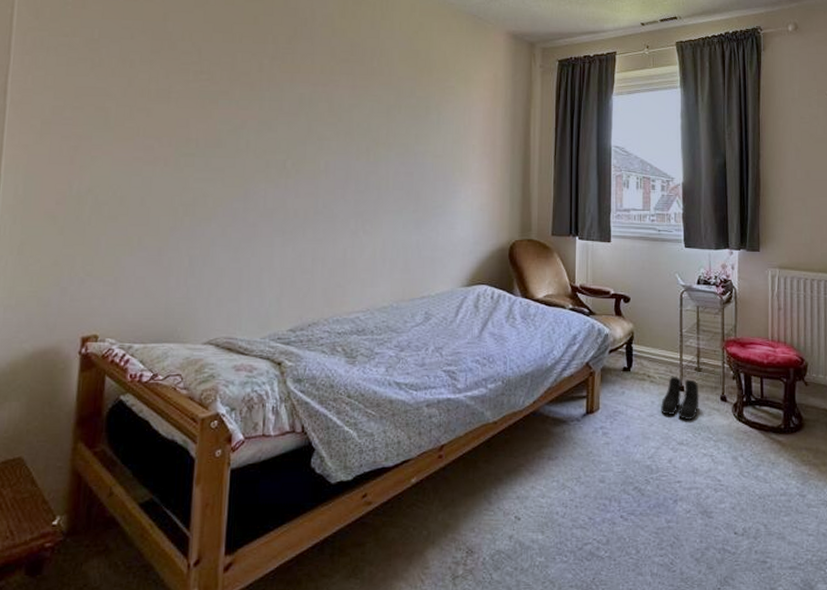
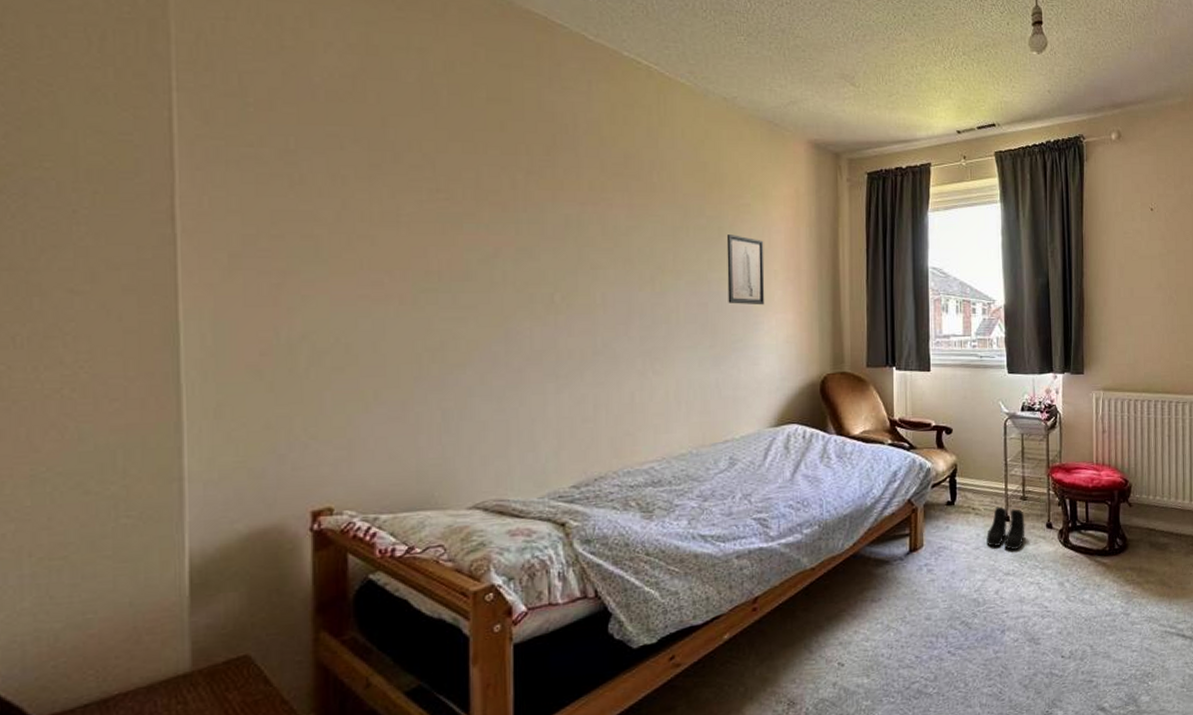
wall art: none [431,113,465,176] -> present [726,235,765,305]

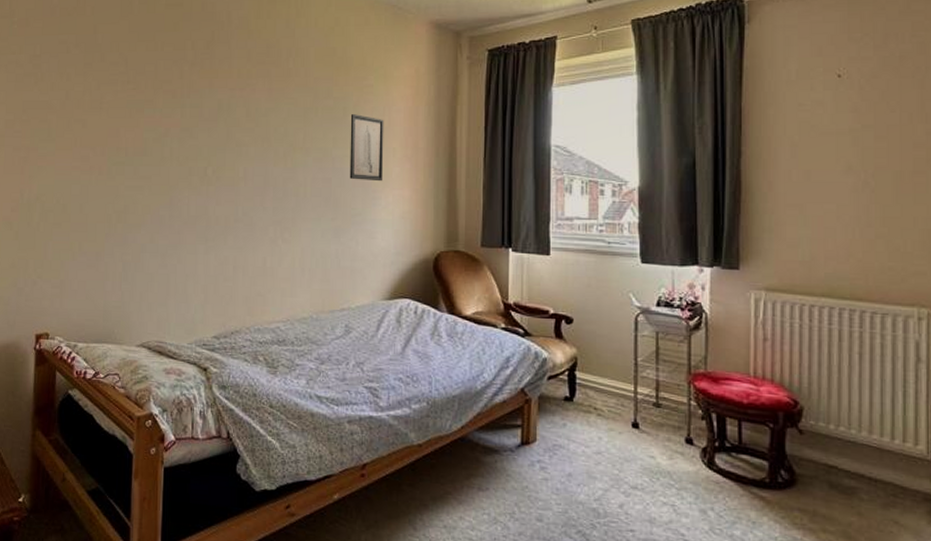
boots: present [986,506,1025,550] -> none [610,410,658,462]

